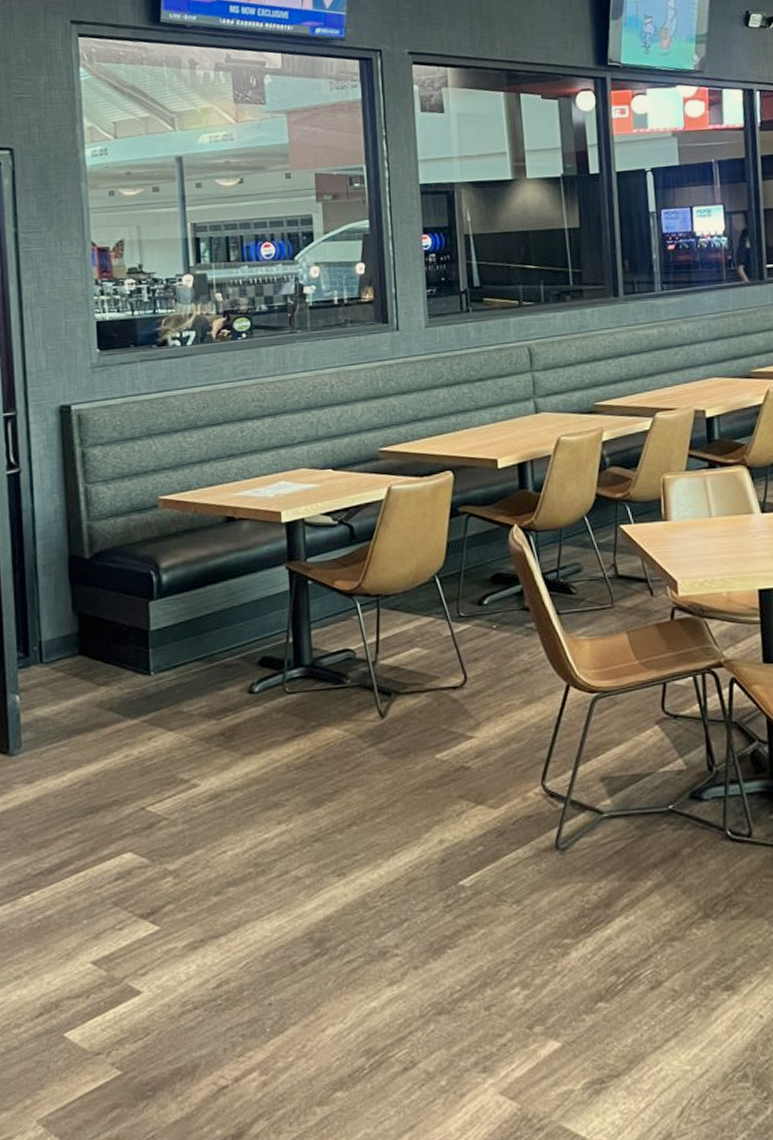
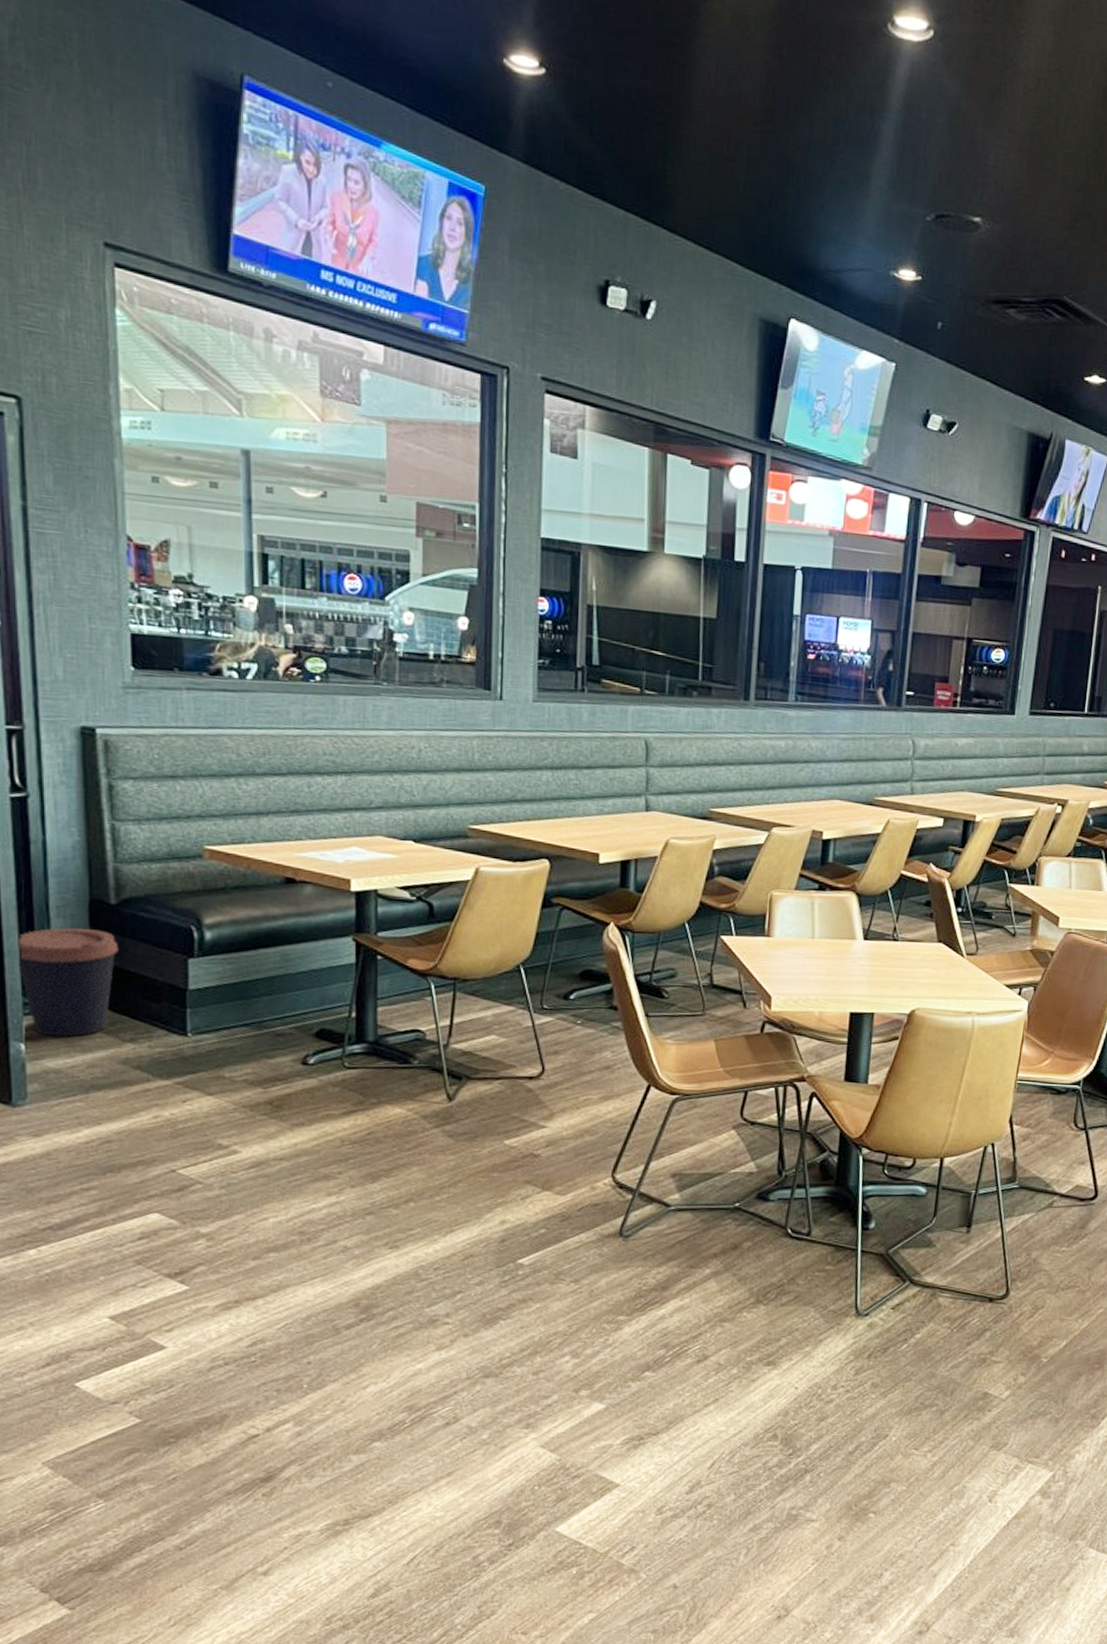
coffee cup: none [13,583,93,687] -> present [18,928,119,1038]

